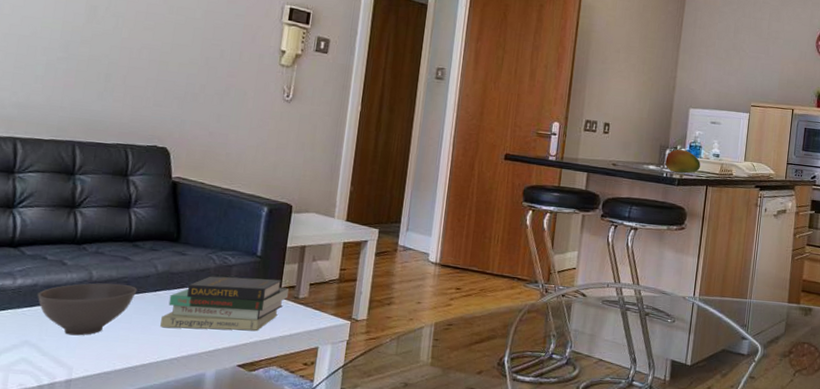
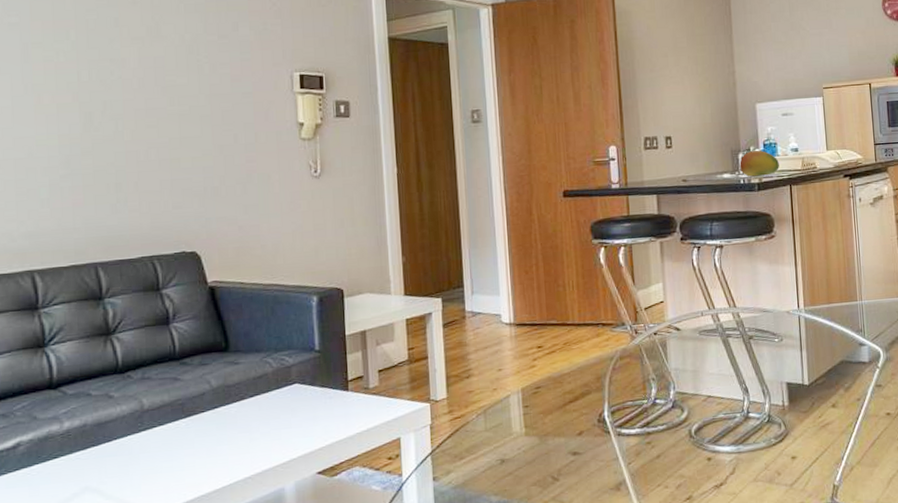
bowl: present [37,283,138,336] -> none [88,407,194,473]
books: present [160,276,290,331] -> none [226,372,358,447]

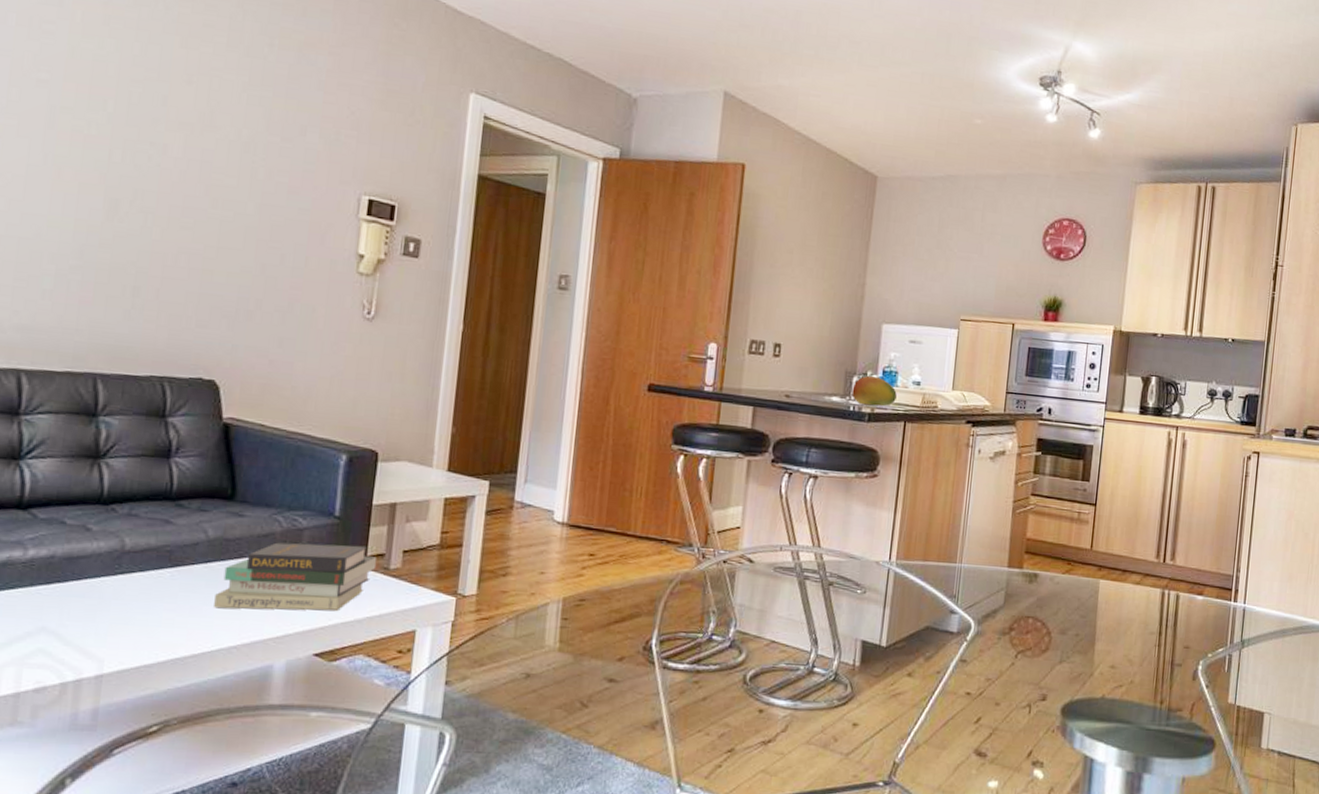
books: none [226,372,358,447] -> present [214,542,378,611]

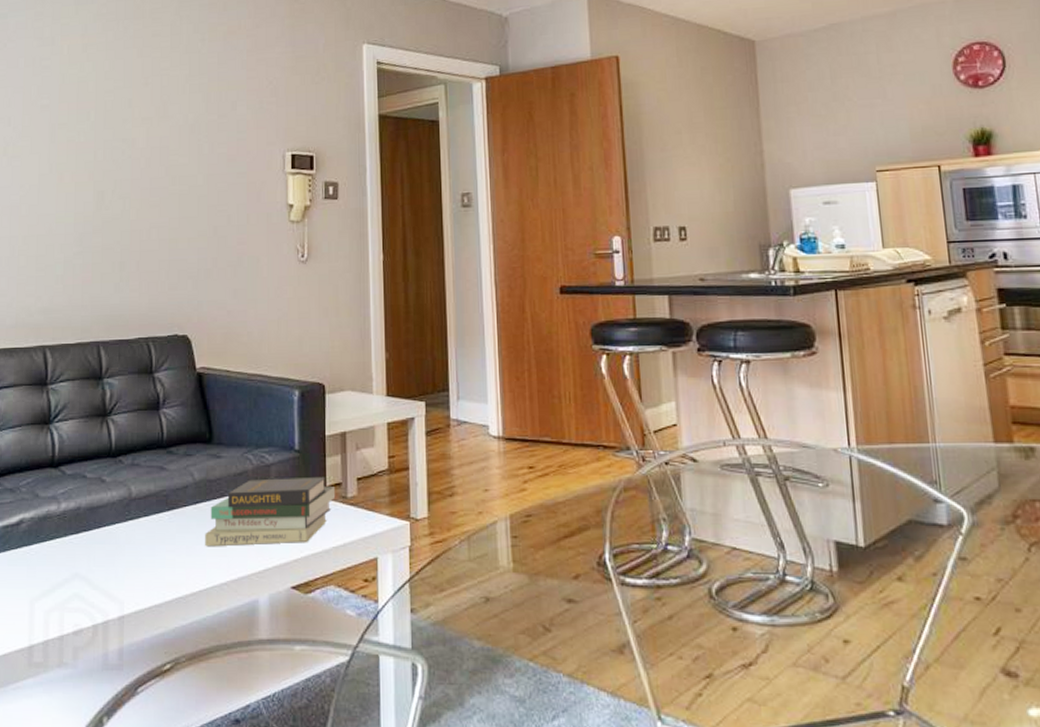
fruit: present [852,375,897,407] -> none [770,245,821,278]

